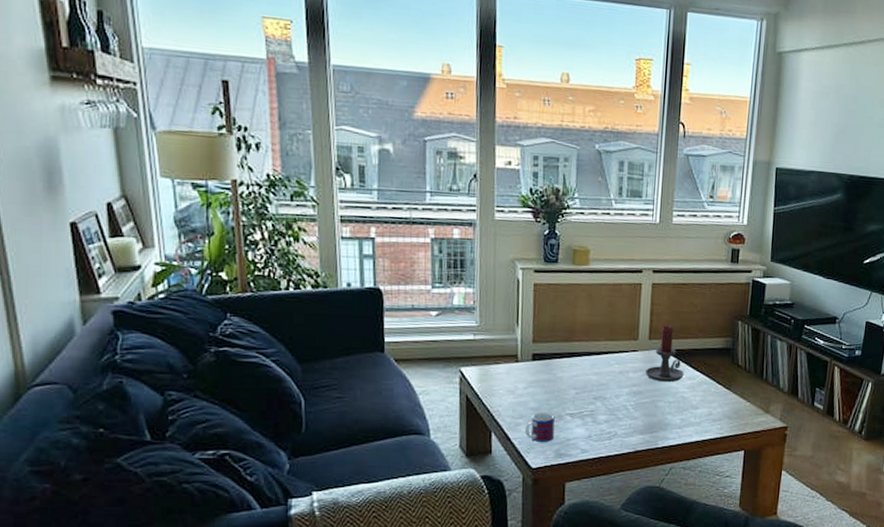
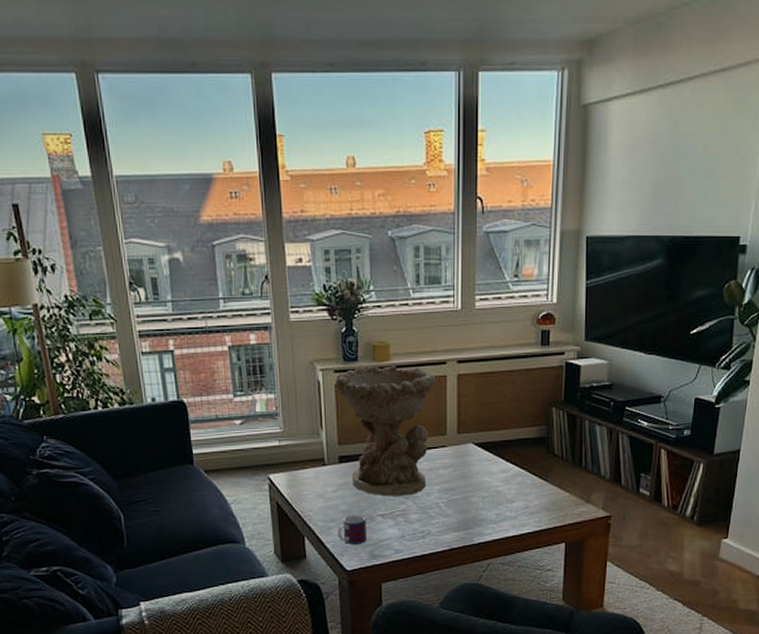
decorative bowl: none [535,267,632,397] -> present [336,364,436,496]
candle holder: present [645,325,684,383] -> none [455,417,496,477]

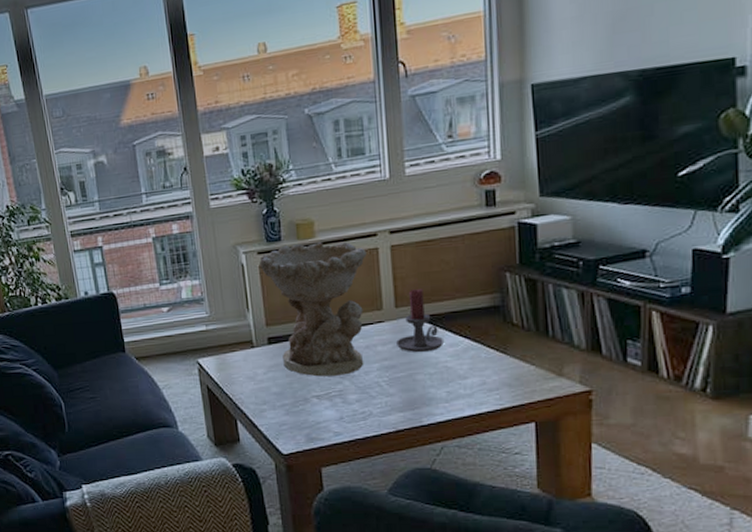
mug: present [338,515,366,544] -> none [271,397,302,427]
candle holder: none [455,417,496,477] -> present [395,289,443,353]

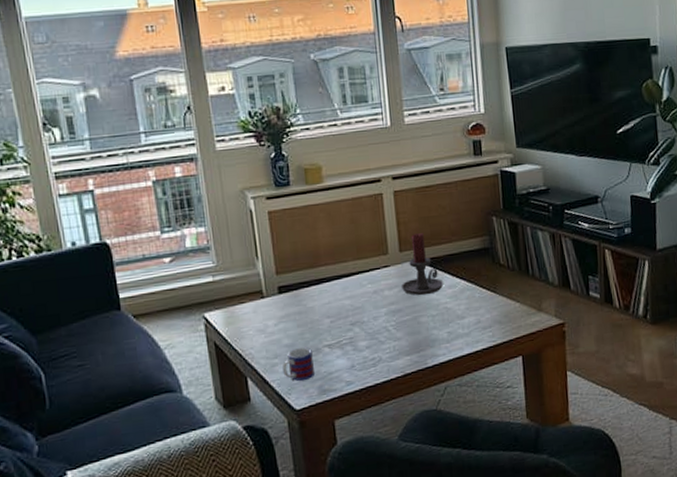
decorative bowl: present [260,241,367,377] -> none [268,186,372,325]
mug: none [271,397,302,427] -> present [282,347,314,381]

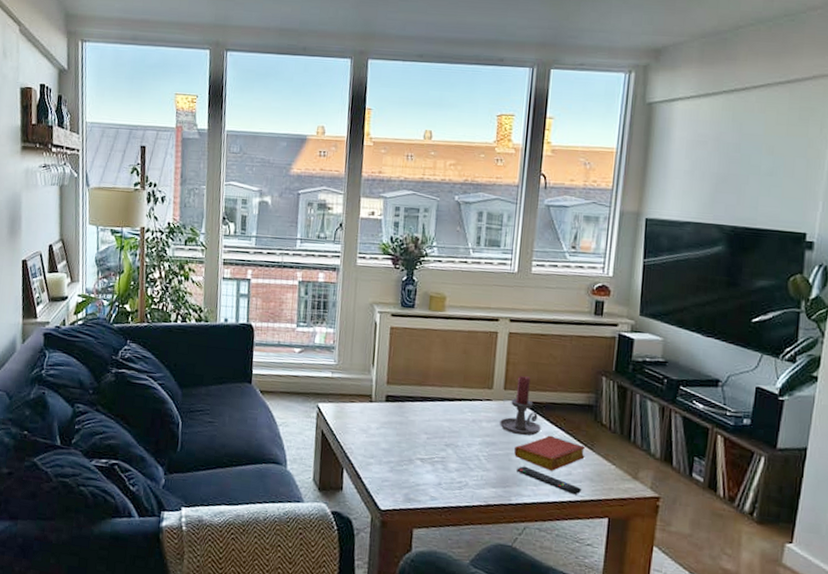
mug: present [282,347,314,381] -> none [376,454,405,485]
book: none [421,287,490,324] -> present [514,435,586,471]
remote control: none [427,325,493,342] -> present [517,466,582,495]

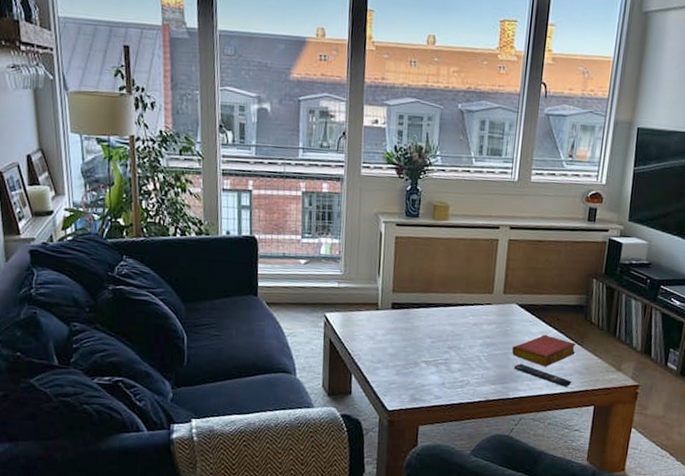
candle holder: present [499,376,541,436] -> none [498,280,537,336]

